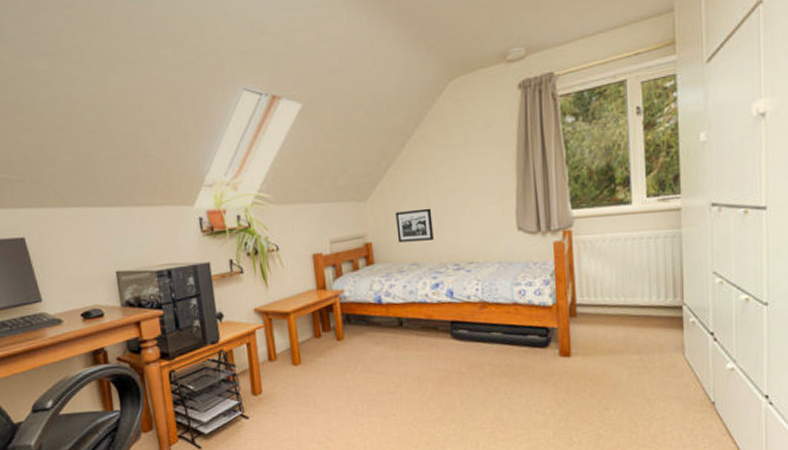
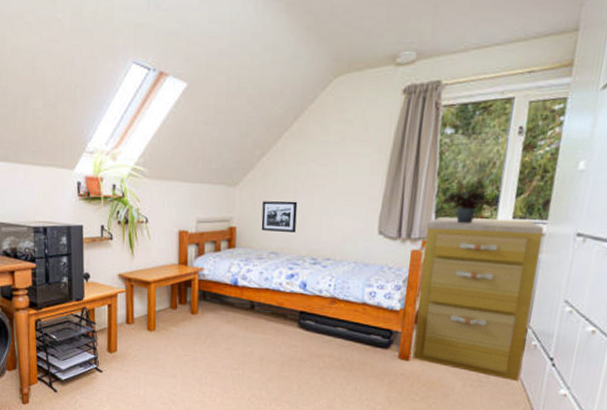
filing cabinet: none [564,196,684,363] -> present [412,216,544,382]
potted plant: none [574,172,624,209] -> present [440,189,493,224]

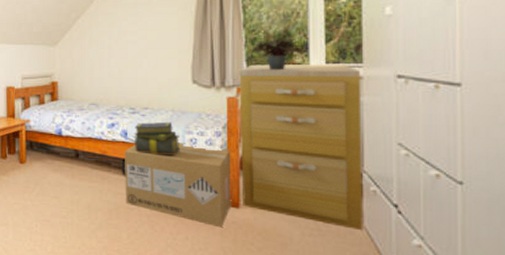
picture frame: present [261,201,298,232] -> none [80,56,113,84]
cardboard box: none [299,296,409,379] -> present [125,143,233,228]
stack of books: none [312,273,361,309] -> present [134,121,181,156]

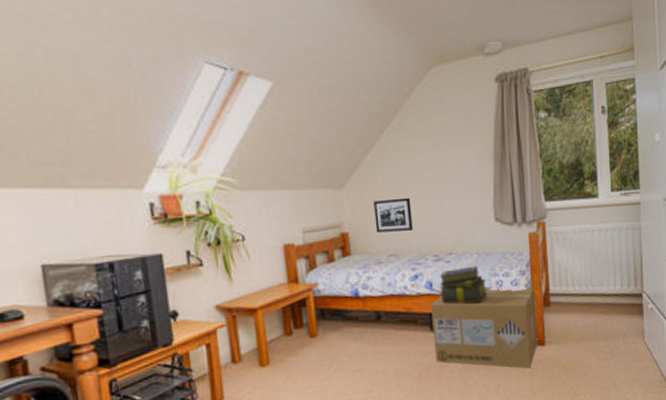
picture frame: none [80,56,113,84] -> present [373,197,413,233]
filing cabinet: present [239,63,363,231] -> none [538,190,644,347]
potted plant: present [250,38,302,71] -> none [547,167,592,202]

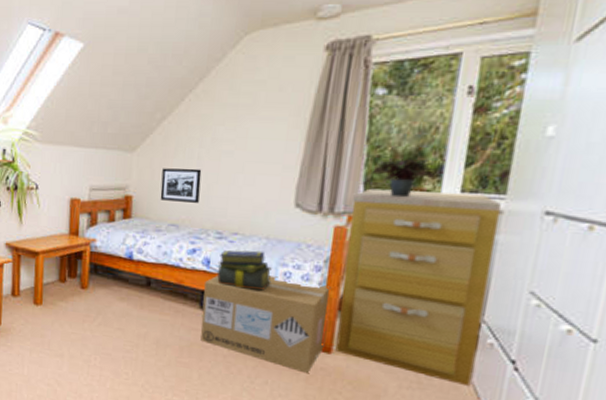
filing cabinet: none [538,190,644,347] -> present [335,188,502,387]
potted plant: none [547,167,592,202] -> present [370,158,435,198]

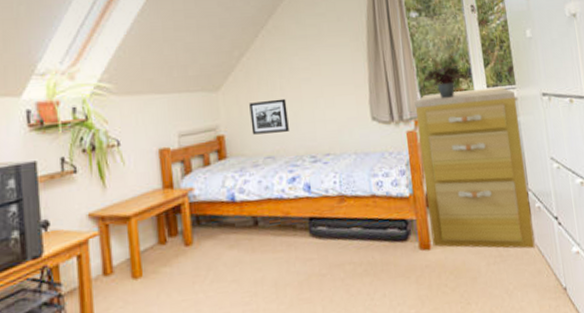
cardboard box: present [200,275,331,374] -> none [310,186,424,276]
stack of books: present [217,250,273,291] -> none [317,166,368,207]

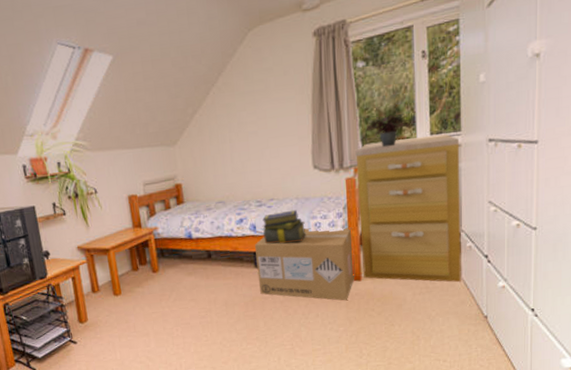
picture frame: present [249,98,289,135] -> none [202,150,237,183]
cardboard box: none [310,186,424,276] -> present [255,227,355,301]
stack of books: none [317,166,368,207] -> present [262,209,307,244]

